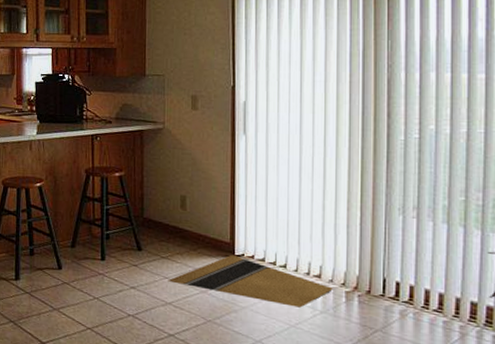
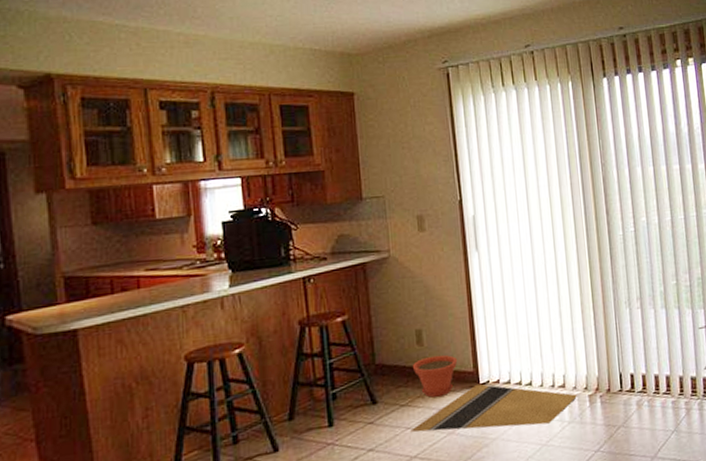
plant pot: none [174,220,216,258] -> present [412,354,458,398]

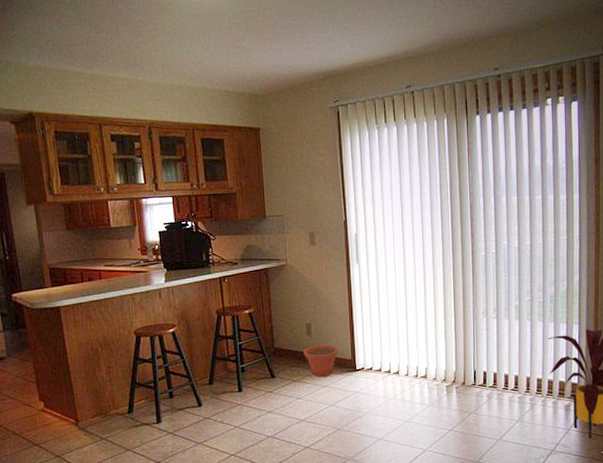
door mat: present [409,383,578,433] -> none [299,369,437,406]

